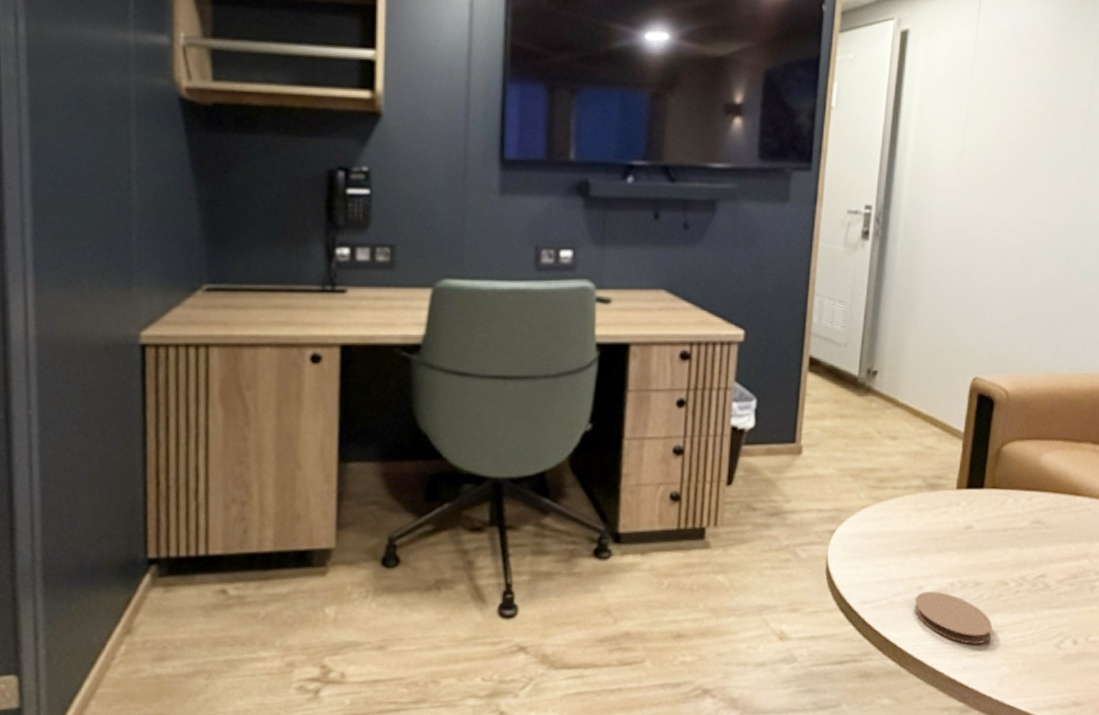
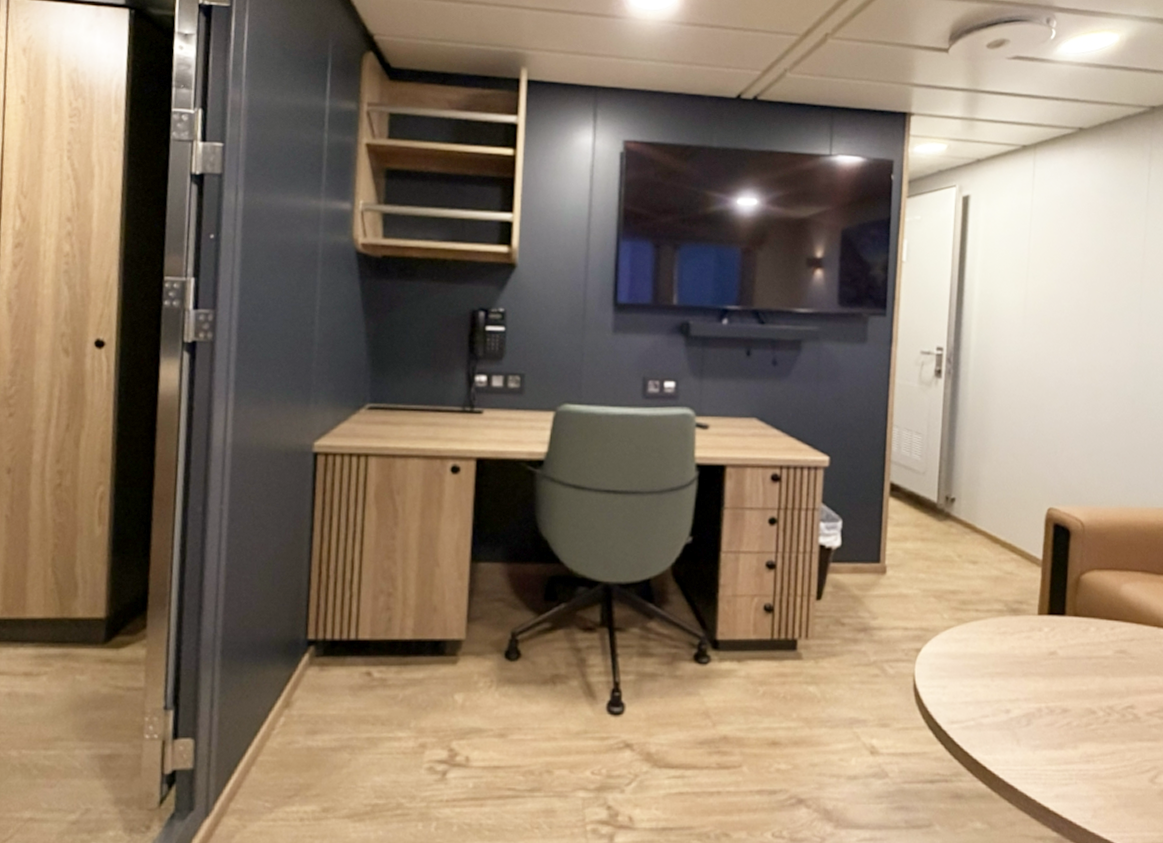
coaster: present [914,591,993,644] -> none [1002,715,1083,772]

